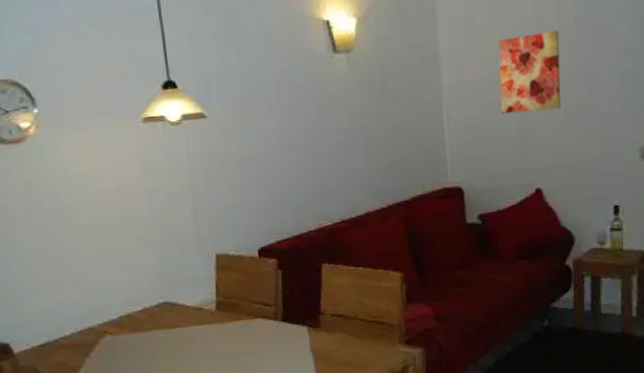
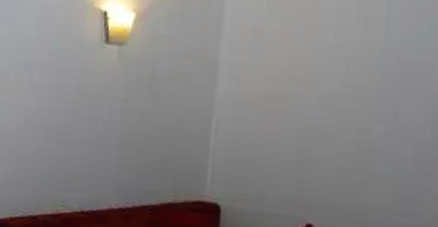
wall art: present [498,30,562,115] -> none [278,58,362,143]

